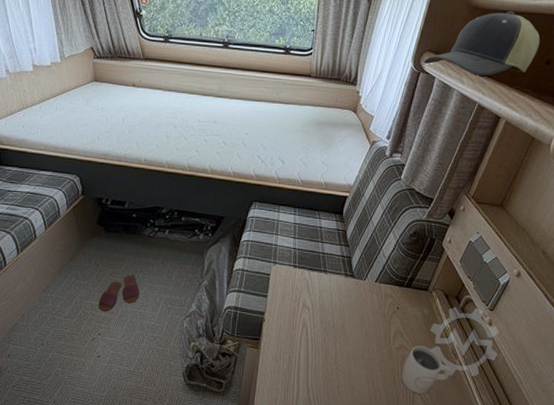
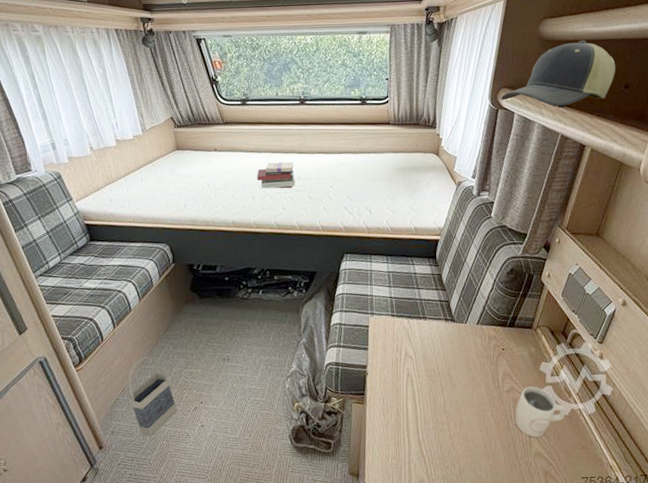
bag: none [27,284,75,361] -> present [128,356,177,436]
slippers: present [98,275,139,311] -> none [198,339,238,379]
books: none [173,103,211,131] -> present [257,161,295,189]

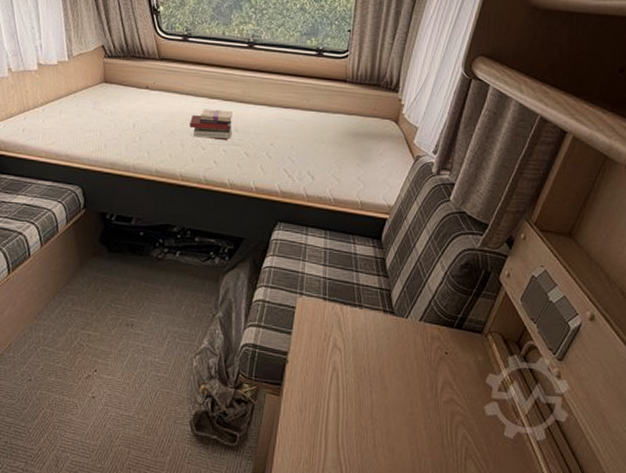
bag: present [128,356,177,436] -> none [14,309,68,401]
baseball cap: present [501,40,616,107] -> none [476,12,612,85]
mug: present [514,386,567,438] -> none [450,400,512,460]

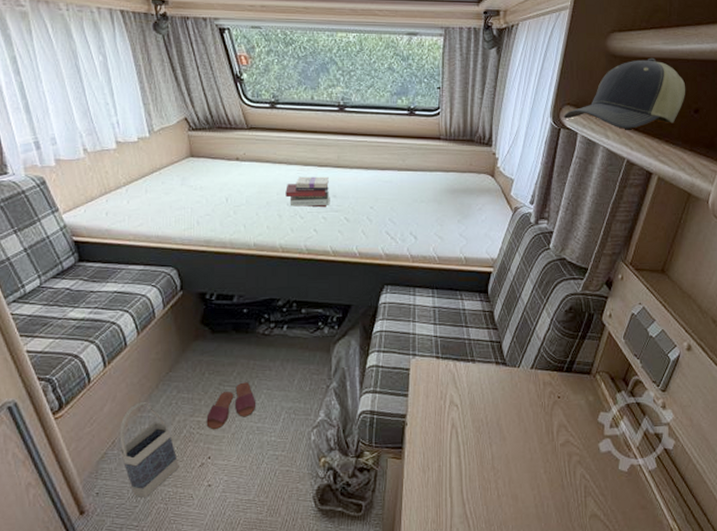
bag: none [14,309,68,401] -> present [119,401,179,498]
slippers: none [96,302,144,344] -> present [206,382,255,429]
baseball cap: none [476,12,612,85] -> present [564,57,686,129]

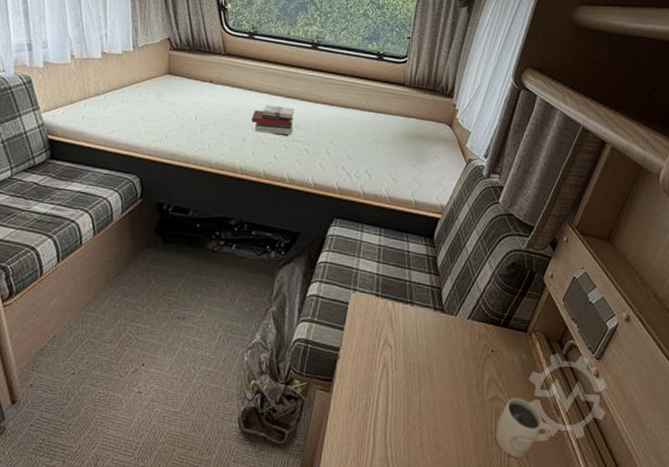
bag: present [119,401,179,498] -> none [59,300,114,396]
slippers: present [206,382,255,429] -> none [145,294,196,337]
baseball cap: present [564,57,686,129] -> none [525,32,647,98]
mug: none [569,439,626,497] -> present [494,397,553,458]

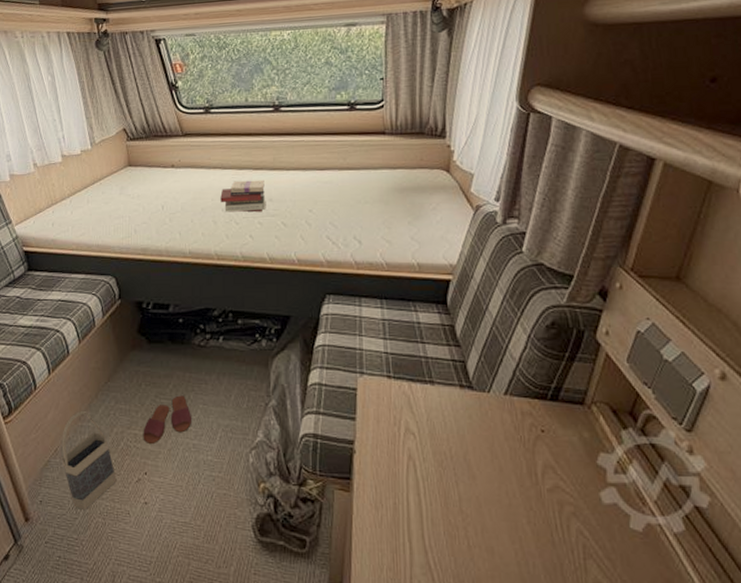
bag: none [59,300,114,396] -> present [61,410,117,510]
slippers: none [145,294,196,337] -> present [143,395,191,444]
mug: present [494,397,553,458] -> none [561,486,640,560]

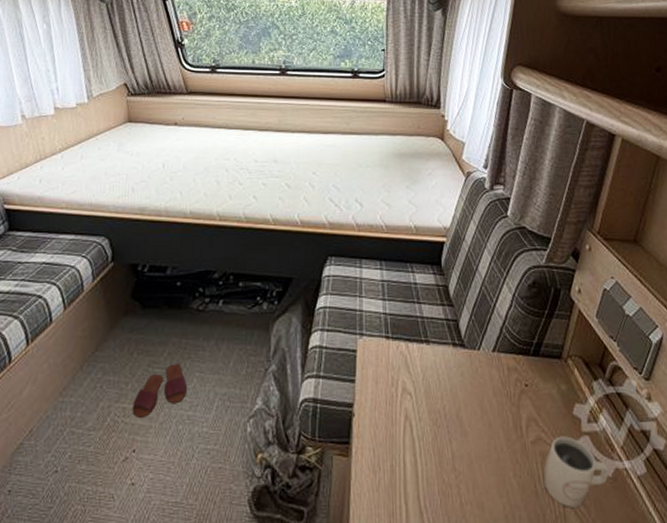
bag: present [61,410,117,510] -> none [37,384,101,497]
books: present [220,180,266,212] -> none [224,141,271,172]
mug: none [561,486,640,560] -> present [543,436,610,508]

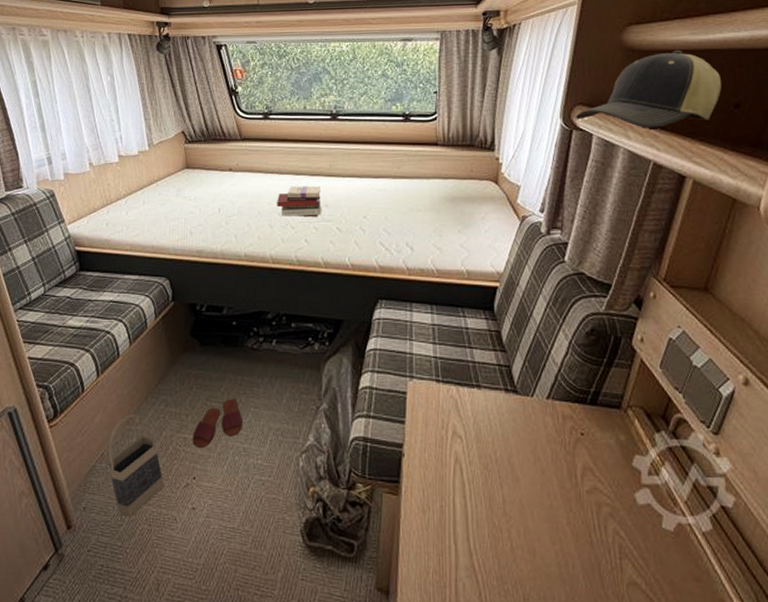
bag: none [37,384,101,497] -> present [107,413,164,516]
books: none [224,141,271,172] -> present [277,185,322,217]
baseball cap: none [516,16,645,89] -> present [576,50,722,128]
mug: present [543,436,610,508] -> none [598,487,672,560]

